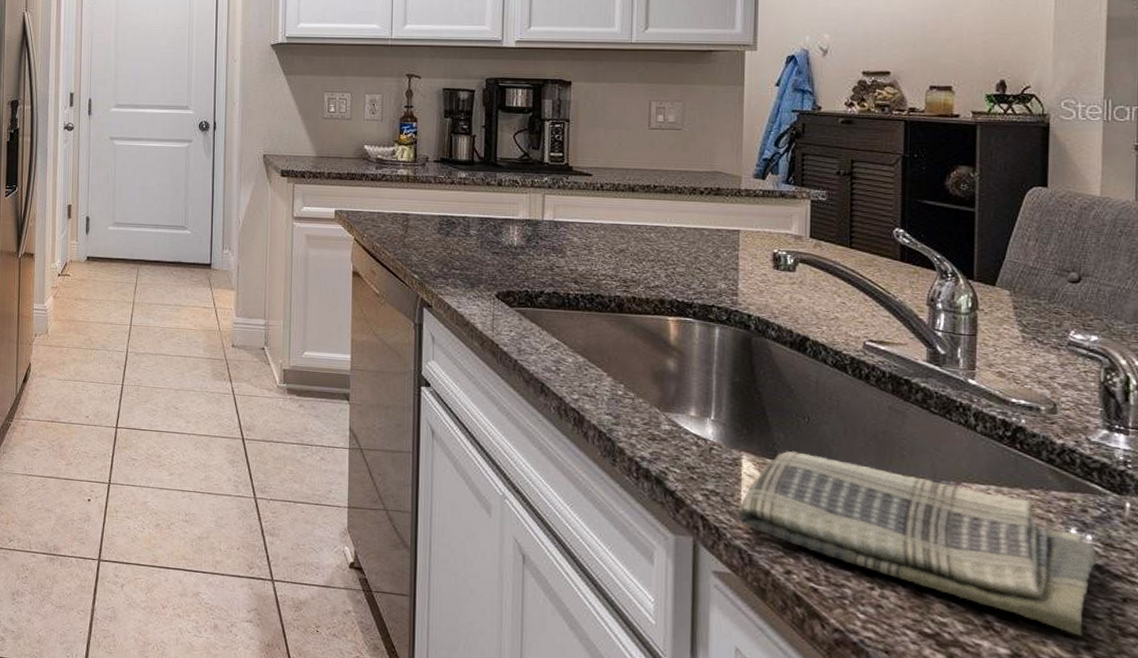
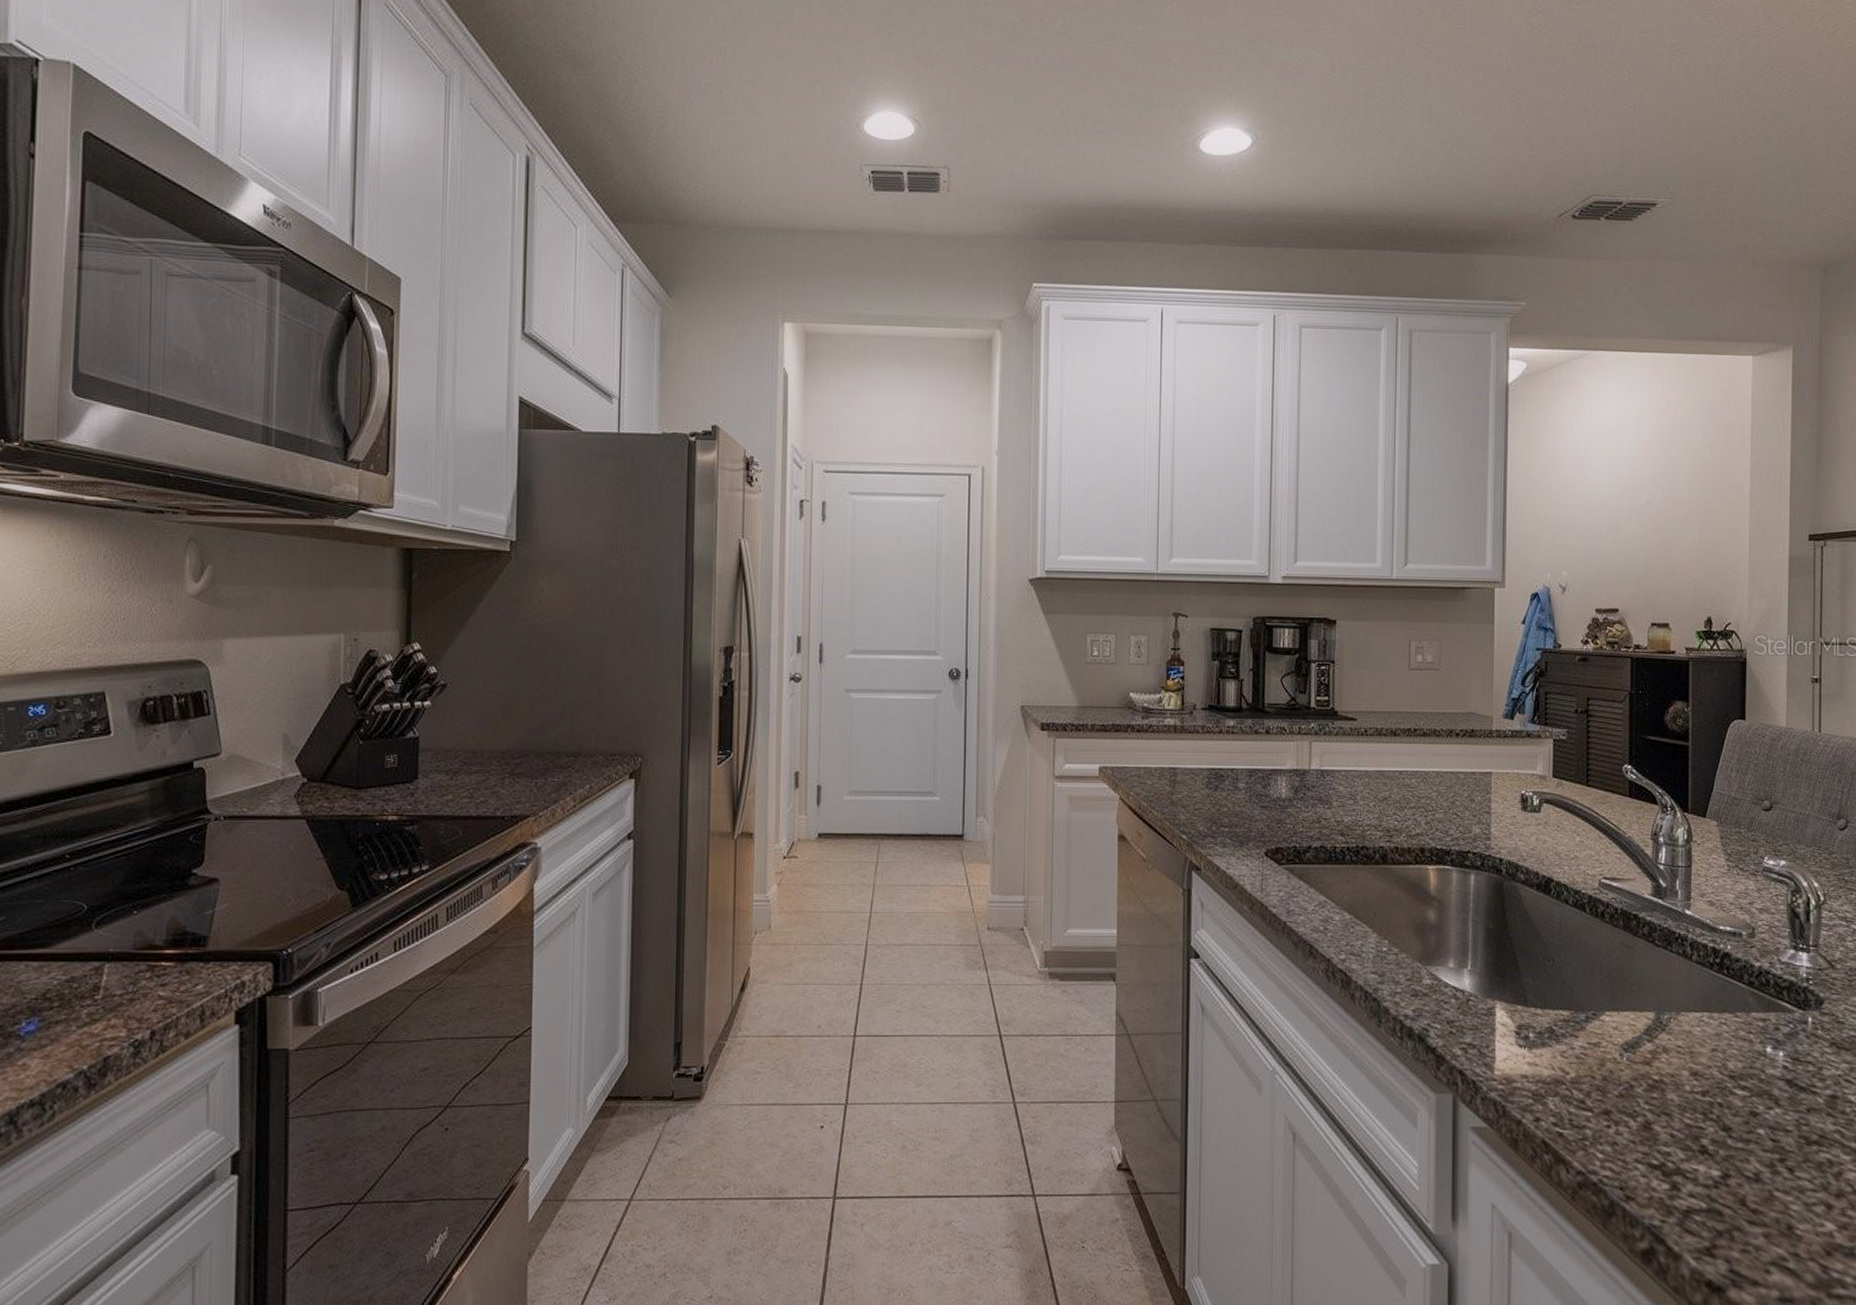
dish towel: present [737,450,1097,636] -> none [1492,995,1787,1150]

